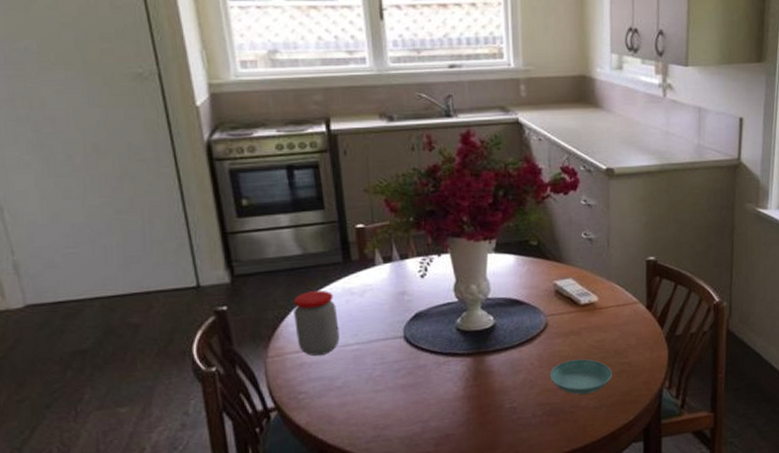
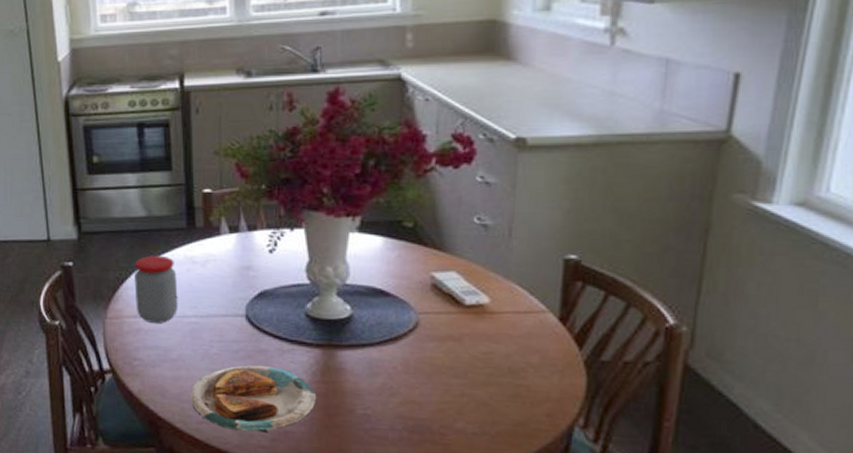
plate: none [358,379,472,443] -> present [190,365,317,433]
saucer: present [549,359,612,395] -> none [416,371,502,415]

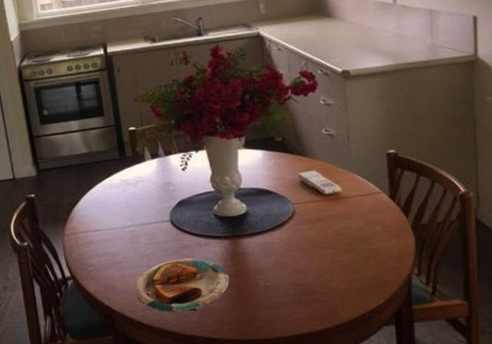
jar: present [134,255,178,323] -> none [82,181,119,235]

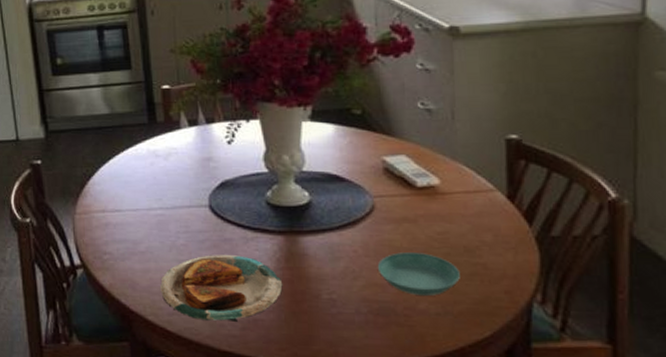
saucer: none [299,244,360,277] -> present [377,252,460,296]

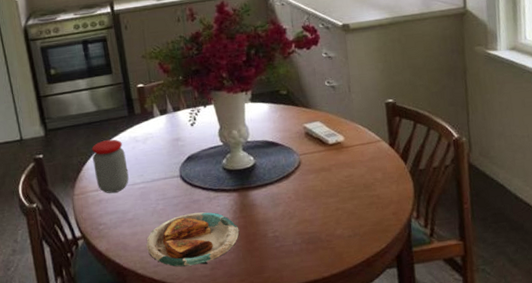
jar: none [100,150,144,217] -> present [92,139,129,193]
saucer: present [377,252,460,296] -> none [305,192,363,225]

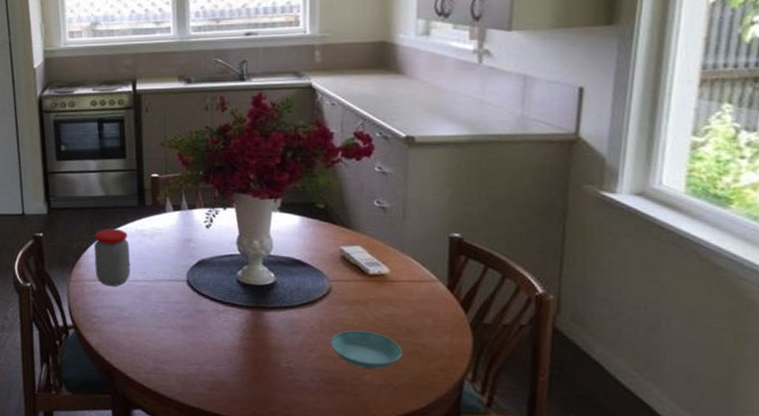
plate: present [146,212,240,267] -> none [141,323,247,382]
saucer: none [305,192,363,225] -> present [330,330,402,369]

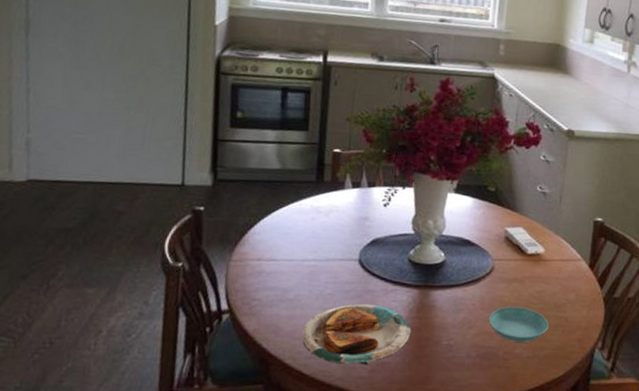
jar: present [94,228,130,286] -> none [260,203,302,266]
plate: none [141,323,247,382] -> present [302,304,412,365]

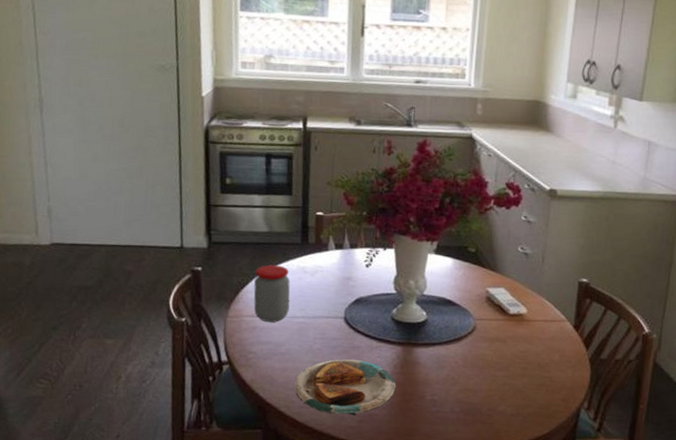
jar: none [260,203,302,266] -> present [253,264,290,322]
saucer: present [488,306,549,343] -> none [471,365,532,400]

